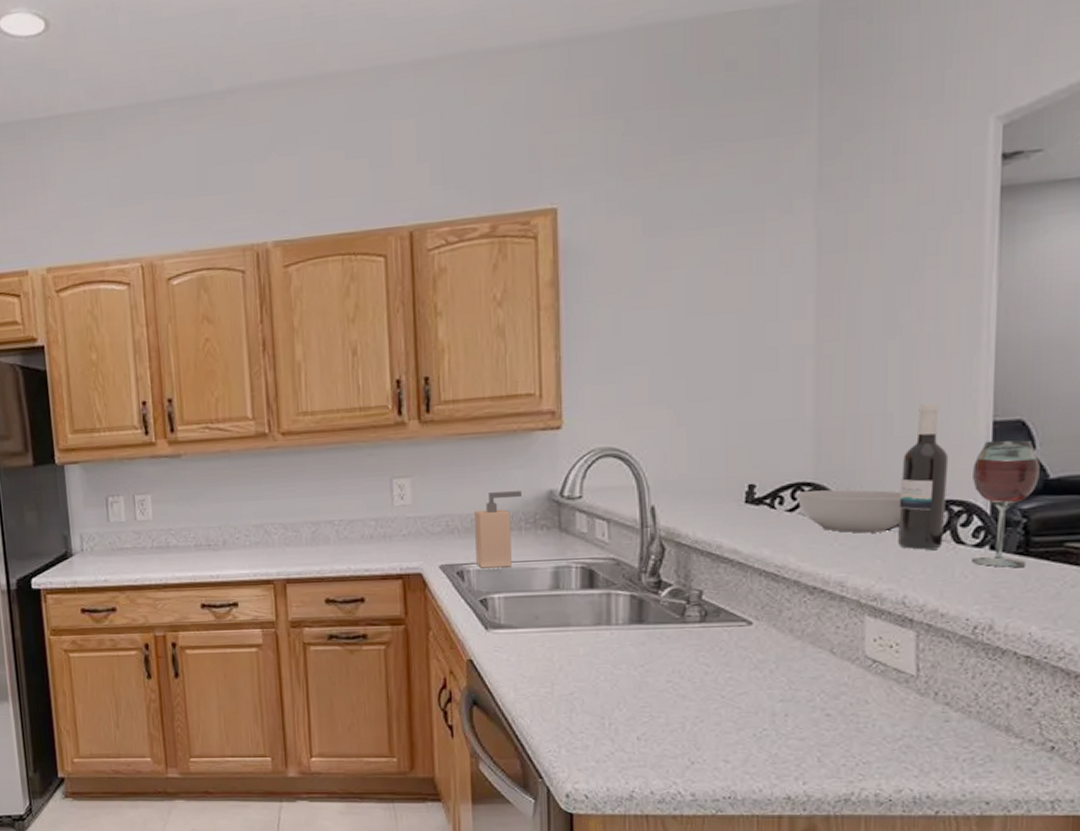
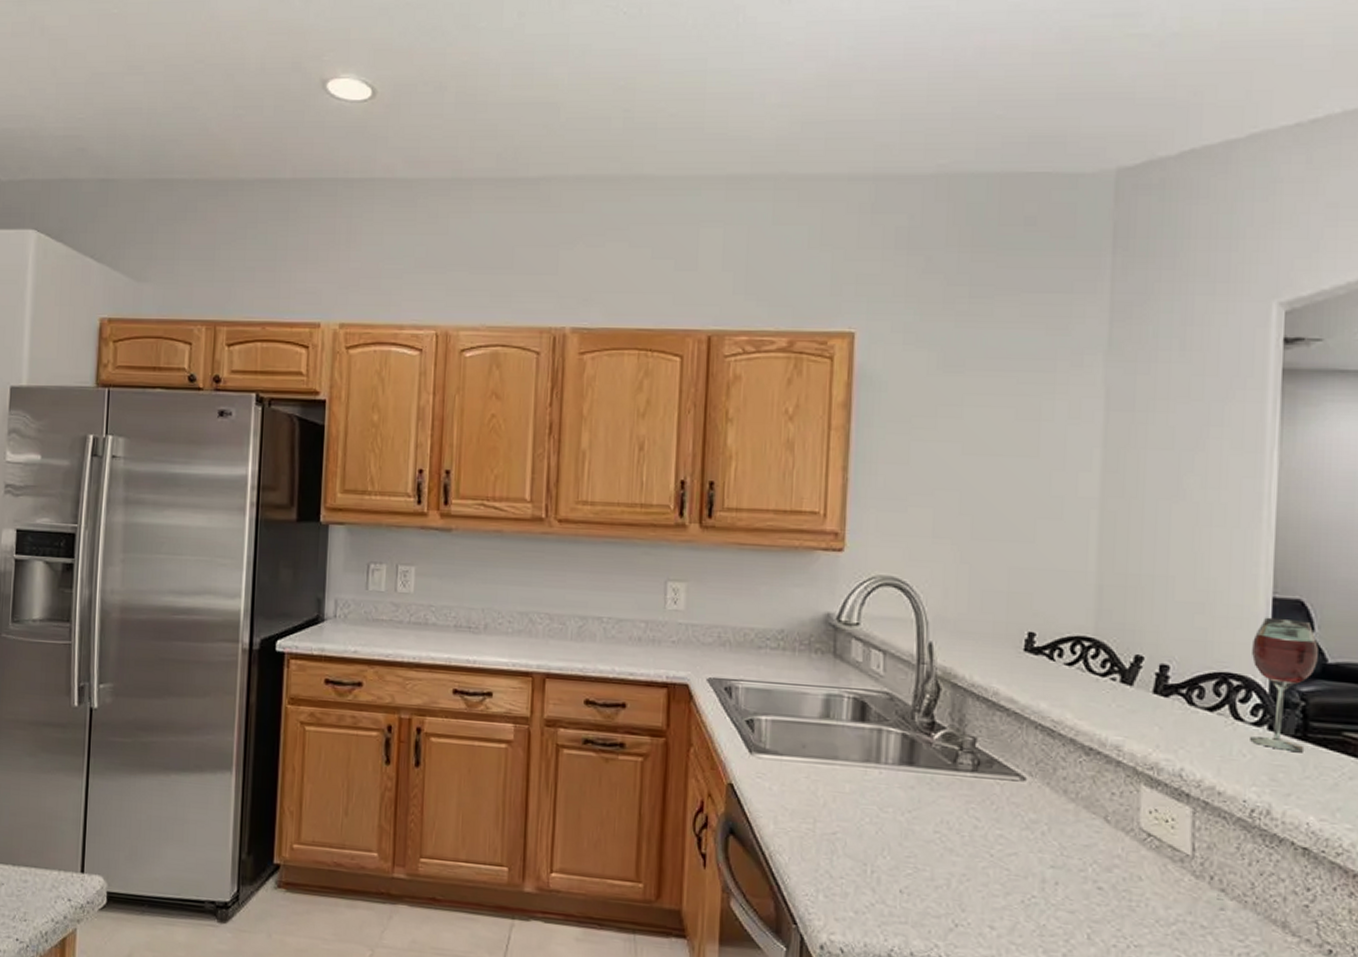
soap dispenser: present [475,491,522,568] -> none [746,608,798,689]
bowl: present [796,489,901,533] -> none [1076,646,1181,699]
wine bottle: present [896,403,949,550] -> none [1175,571,1229,723]

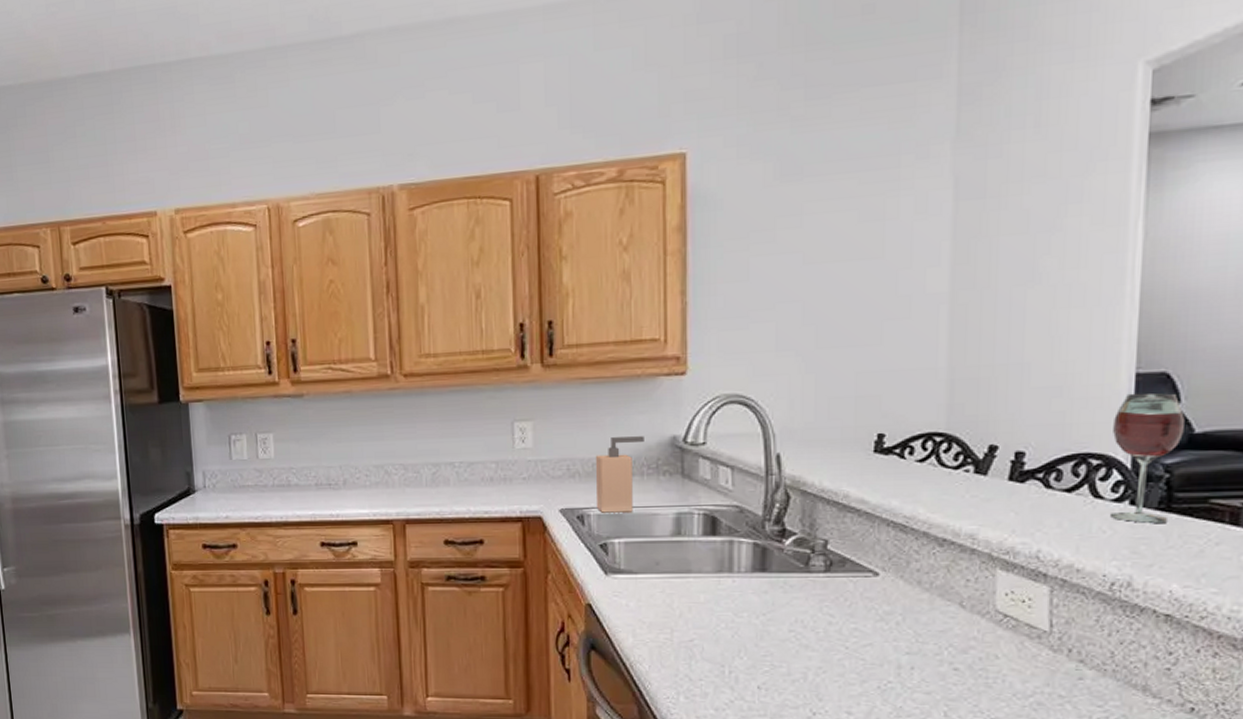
soap dispenser: none [746,608,798,689] -> present [596,436,644,513]

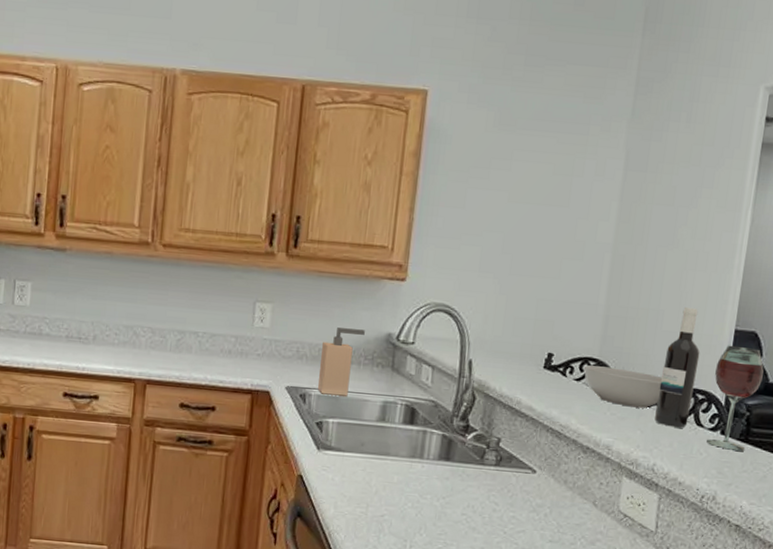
bowl: none [927,440,1037,485] -> present [583,365,662,408]
wine bottle: none [1031,353,1088,503] -> present [654,306,700,428]

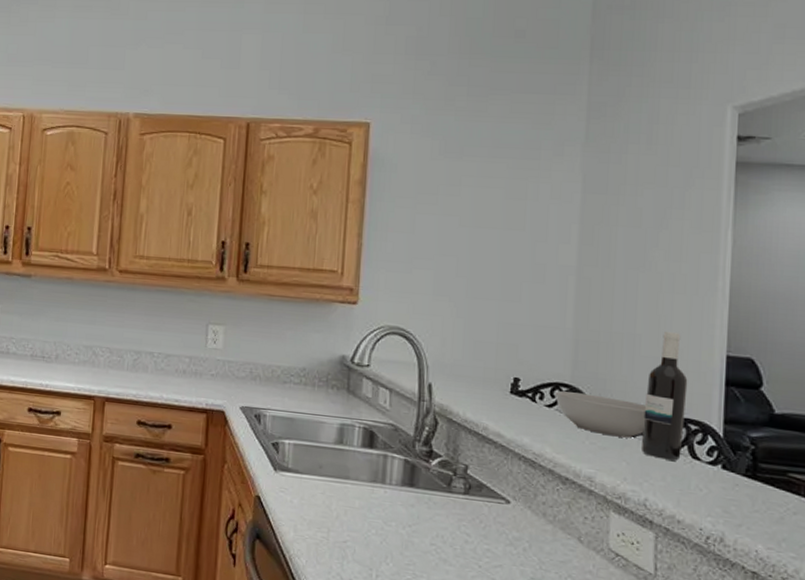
soap dispenser: present [318,328,365,396] -> none [273,349,318,418]
wineglass: present [705,345,764,451] -> none [705,372,766,489]

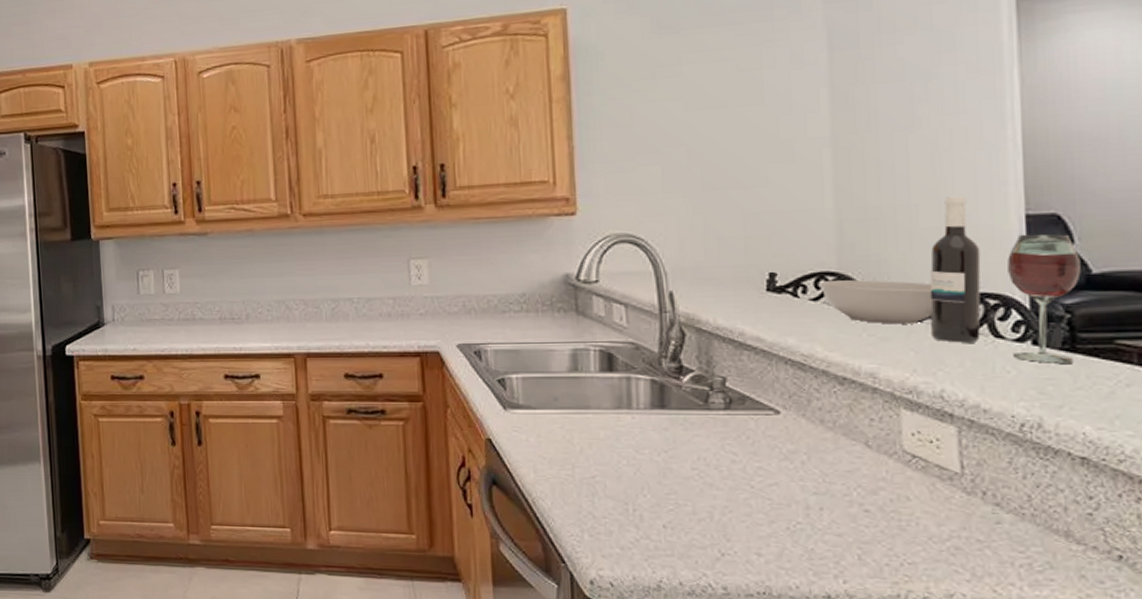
wineglass: none [705,372,766,489] -> present [1007,234,1081,363]

